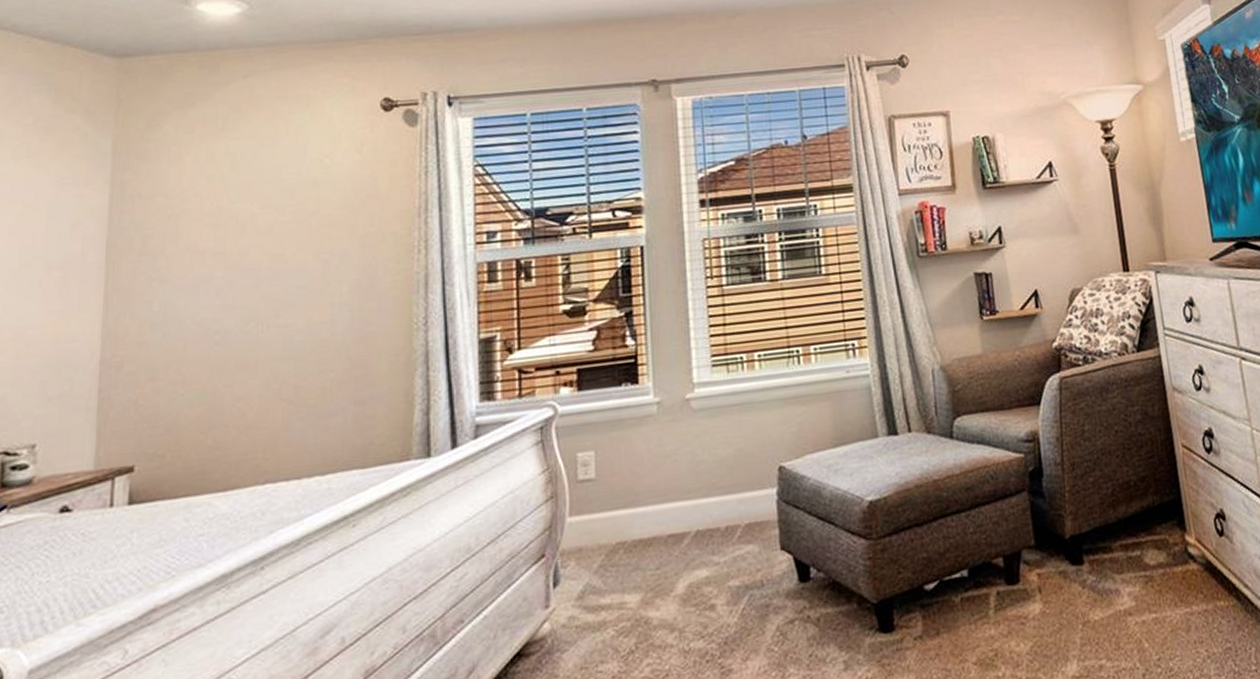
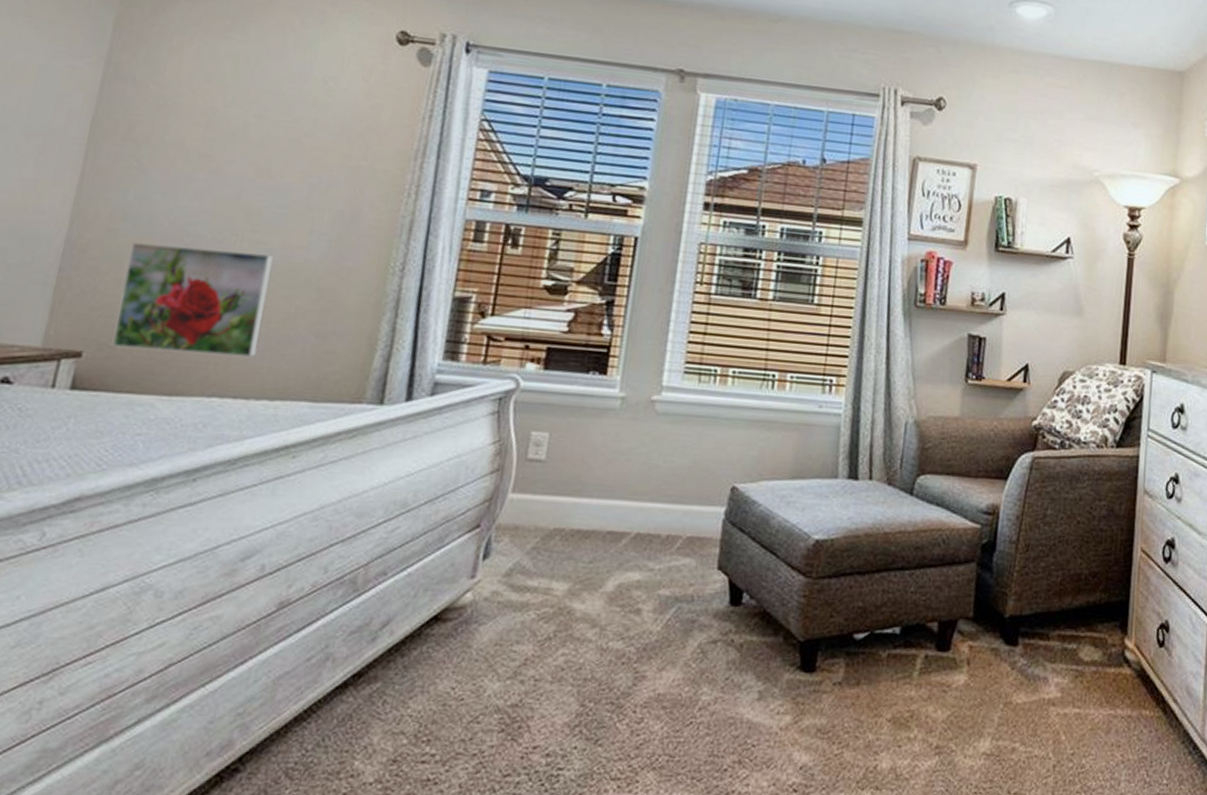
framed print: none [161,336,302,456] -> present [111,242,274,357]

